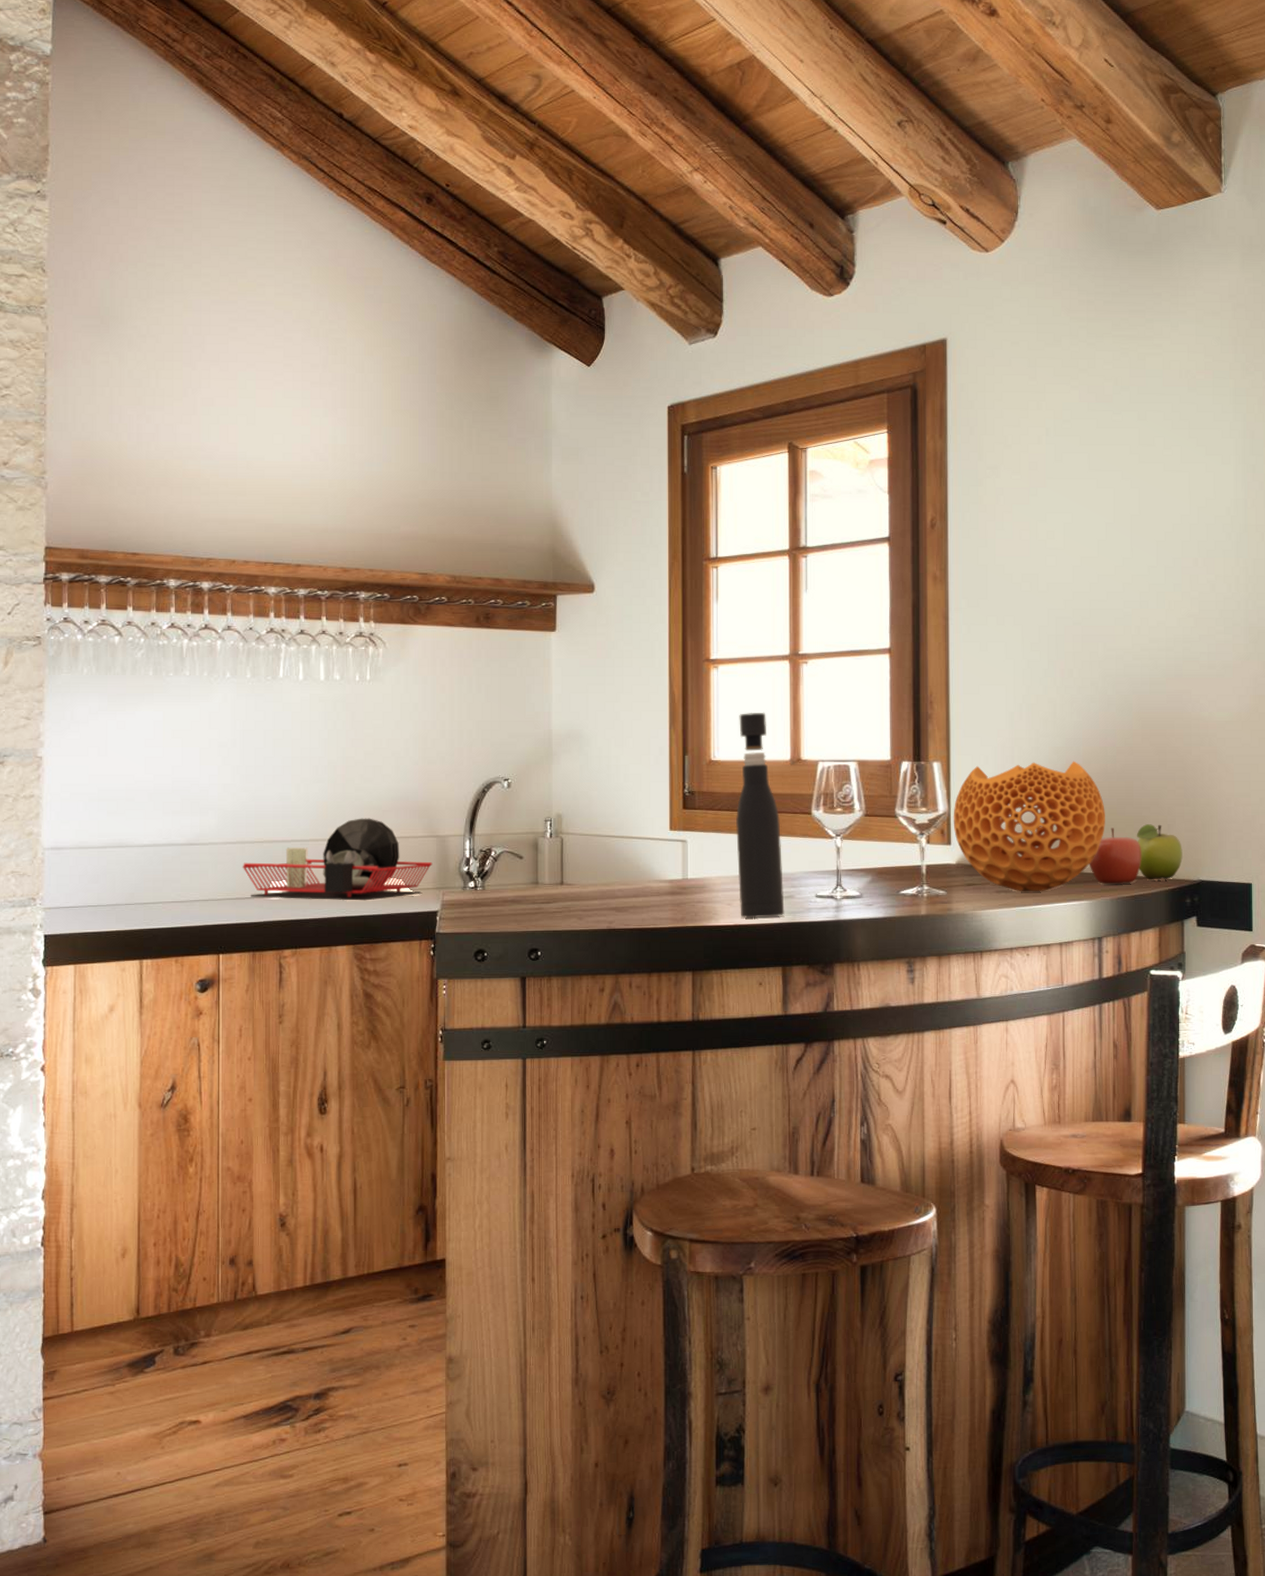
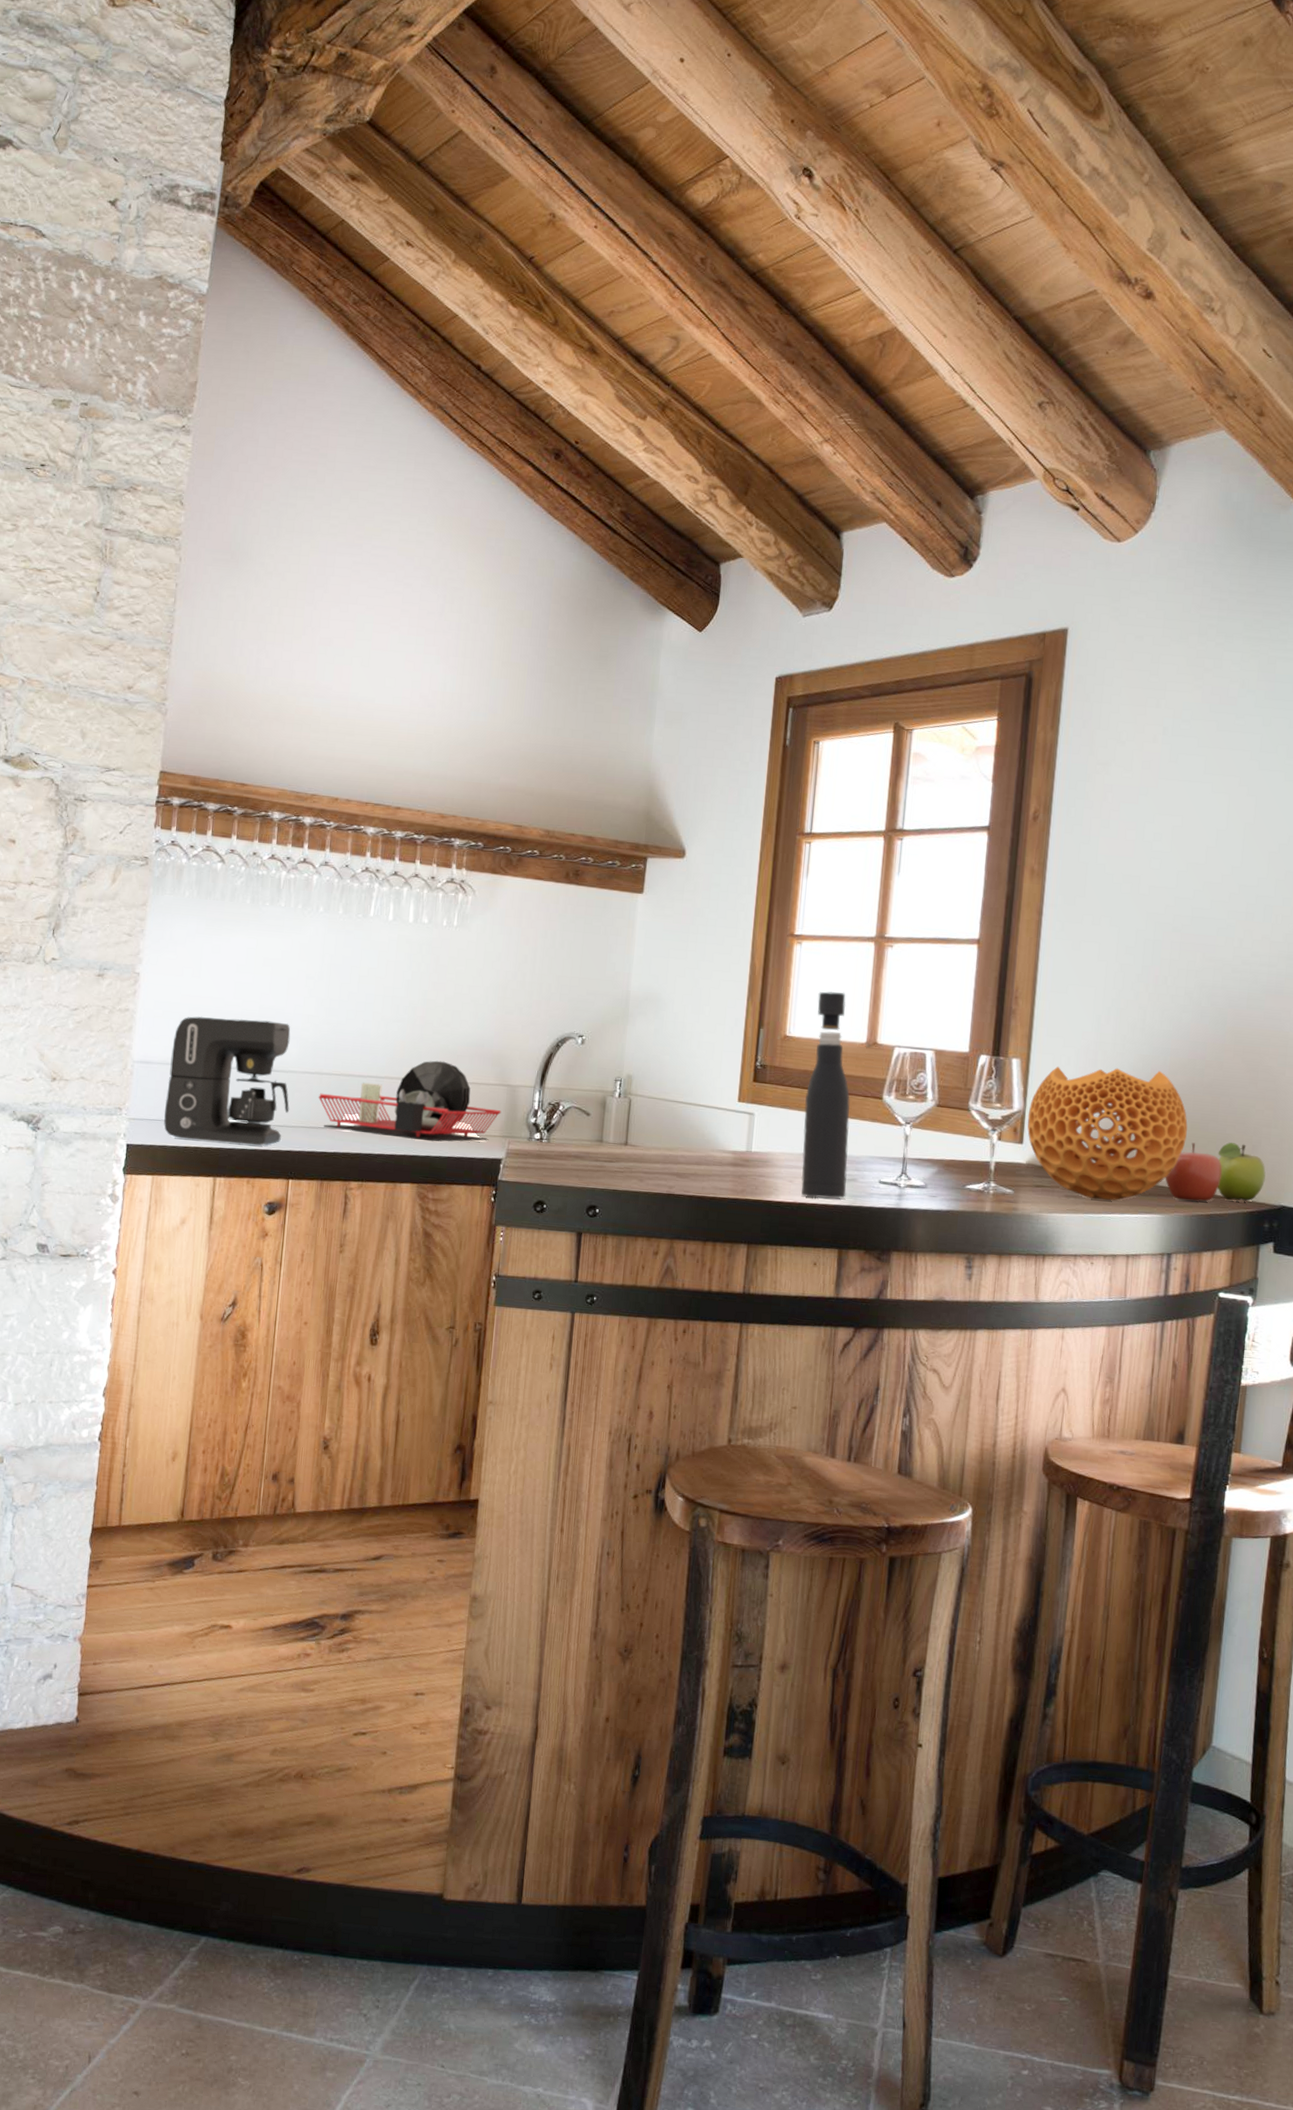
coffee maker: none [81,794,213,923] -> present [164,1016,291,1145]

